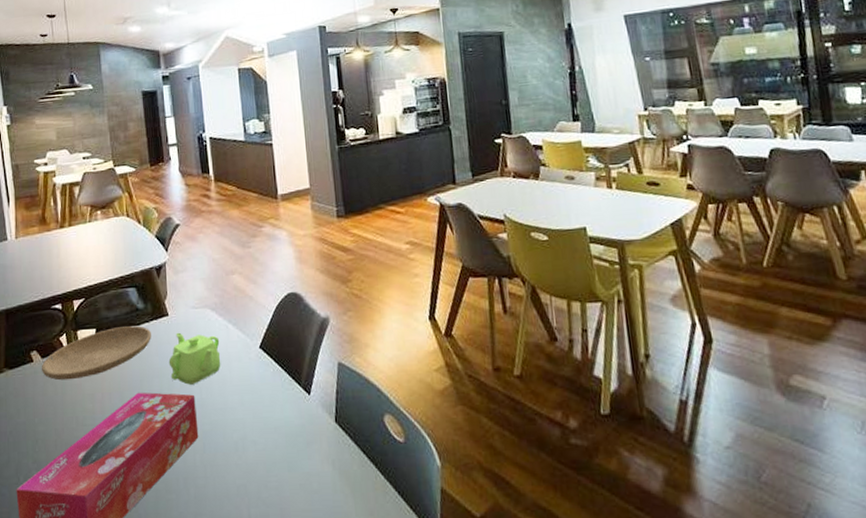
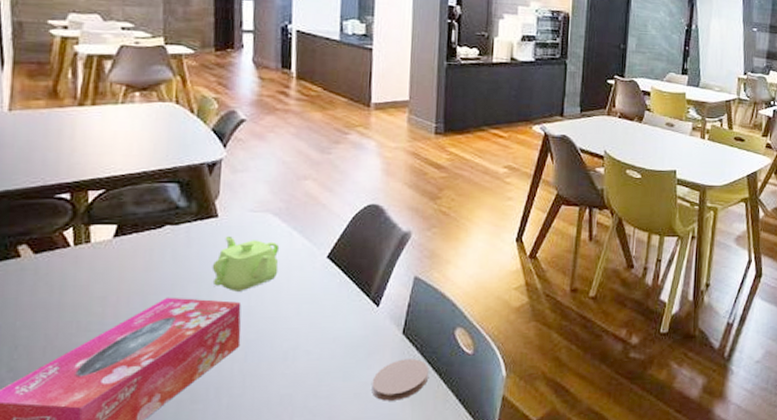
plate: present [41,326,151,381] -> none [31,225,193,280]
coaster: none [314,448,365,493] -> present [372,359,429,401]

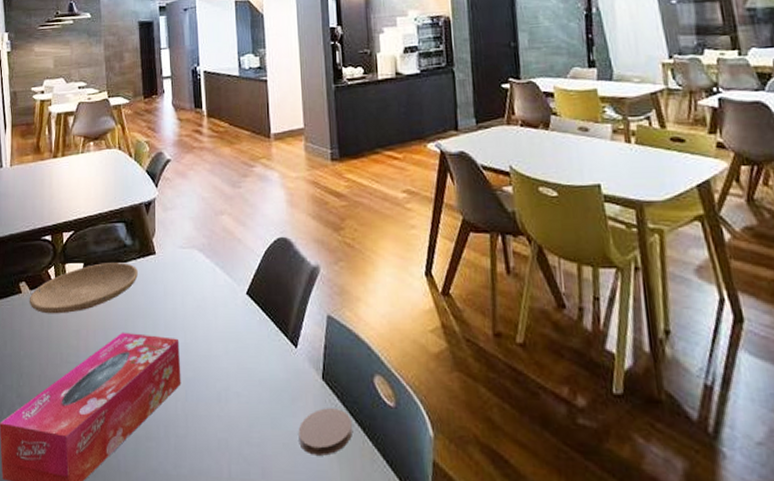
plate: none [31,225,193,280] -> present [29,263,138,314]
teapot: present [212,236,280,291] -> none [154,272,207,328]

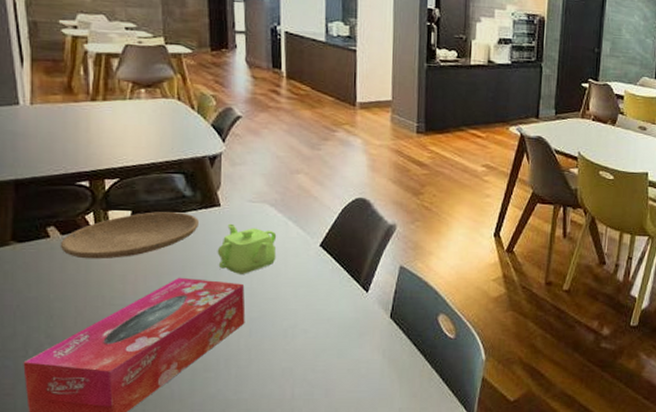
teapot: none [154,272,207,328] -> present [217,223,277,274]
coaster: present [298,408,352,456] -> none [363,340,414,377]

